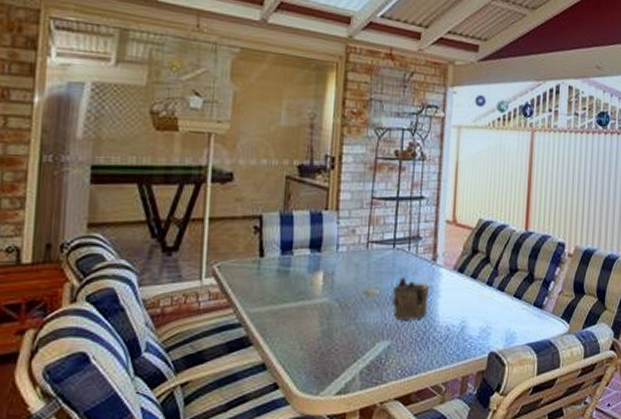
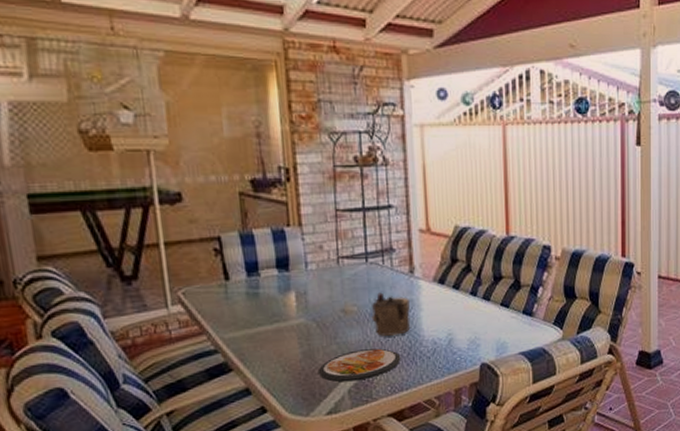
dish: none [333,331,415,363] -> present [317,348,401,382]

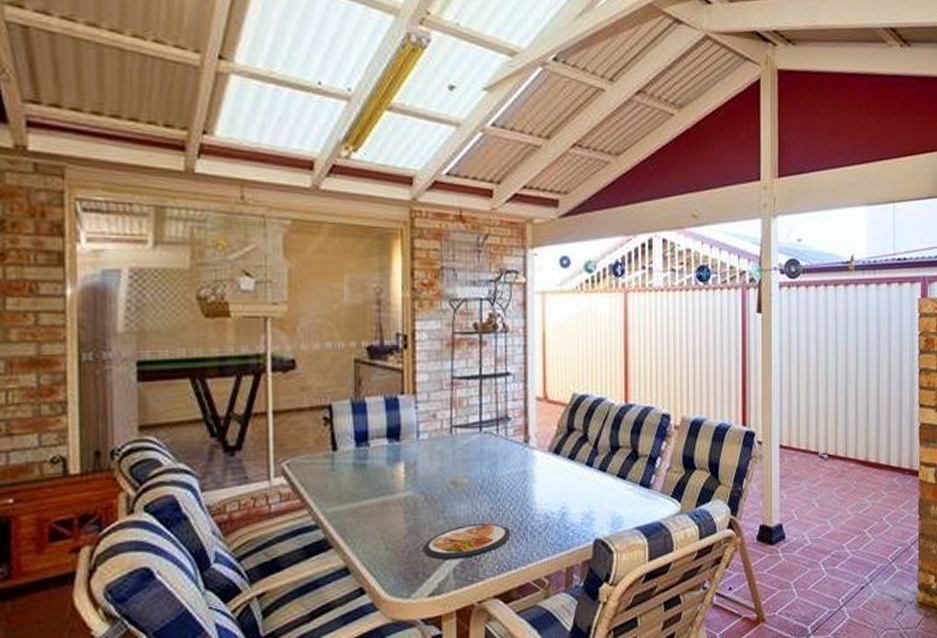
teapot: present [371,292,411,336] -> none [482,463,523,510]

